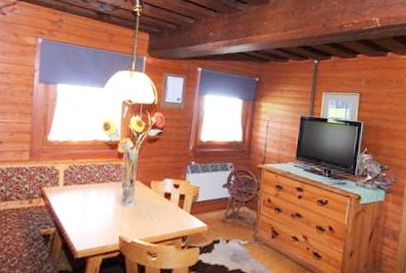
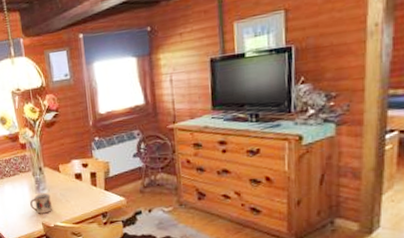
mug: none [112,206,135,228] -> present [30,193,53,214]

